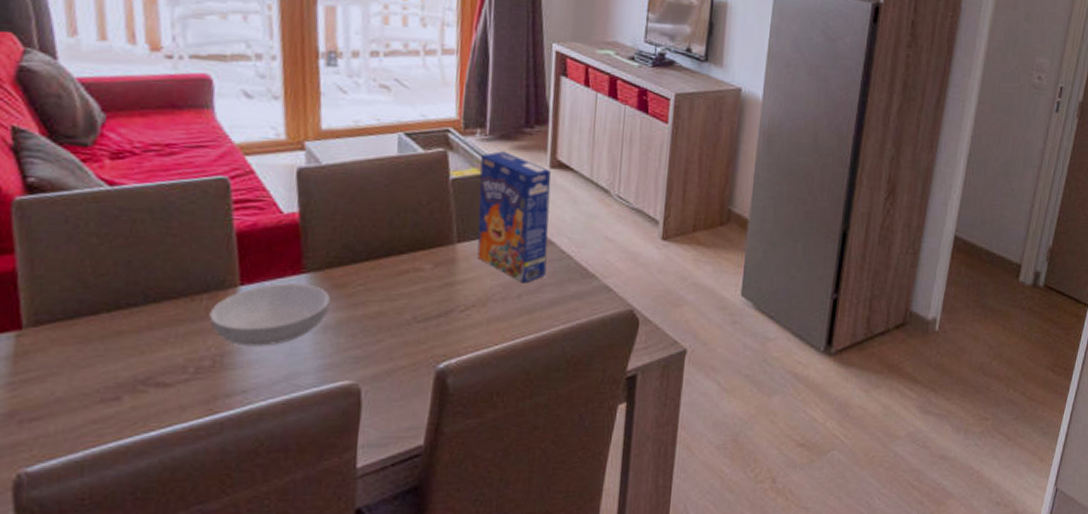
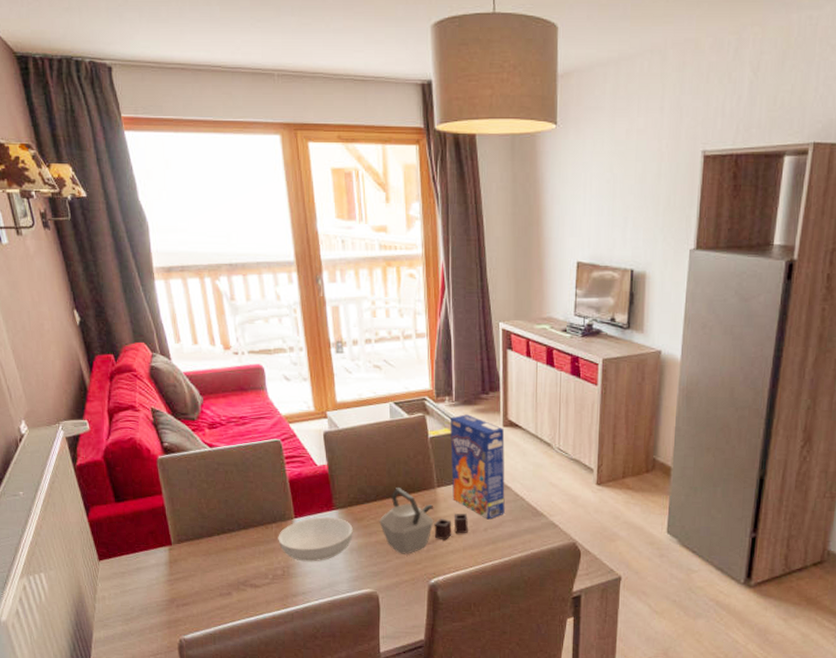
kettle: none [370,242,497,331] -> present [379,486,468,554]

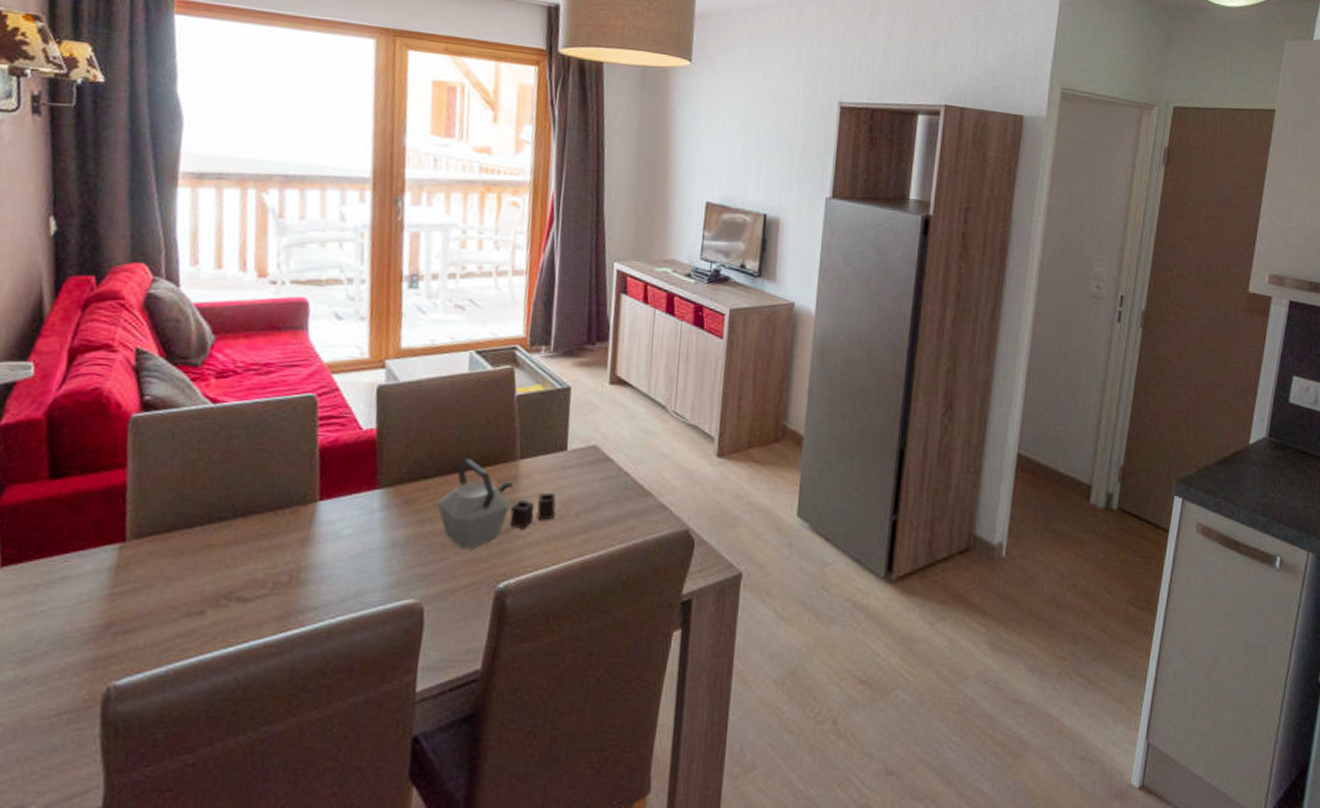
serving bowl: present [278,517,353,562] -> none [290,499,400,563]
cereal box: present [449,414,505,520] -> none [538,368,611,501]

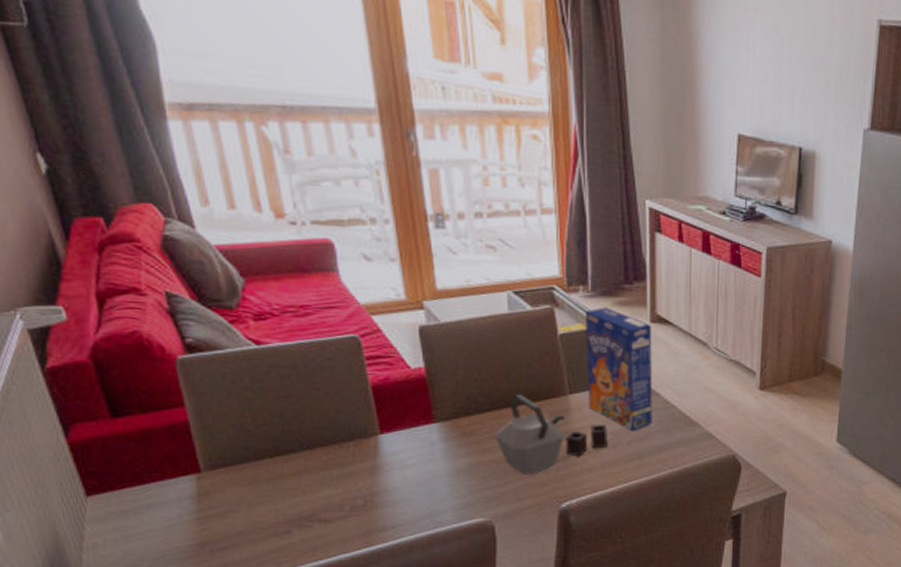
cereal box: none [538,368,611,501] -> present [584,307,653,431]

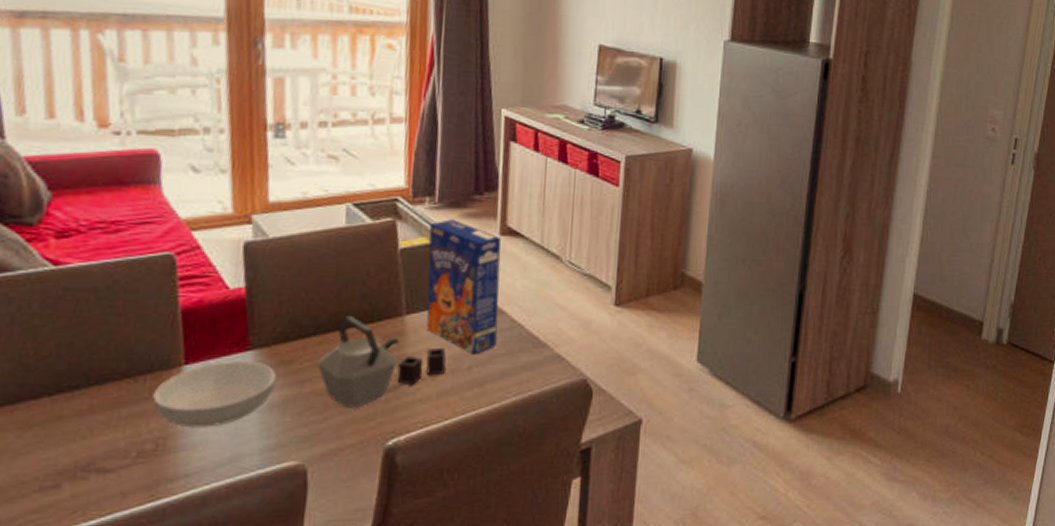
serving bowl: none [357,432,460,488] -> present [153,361,276,428]

